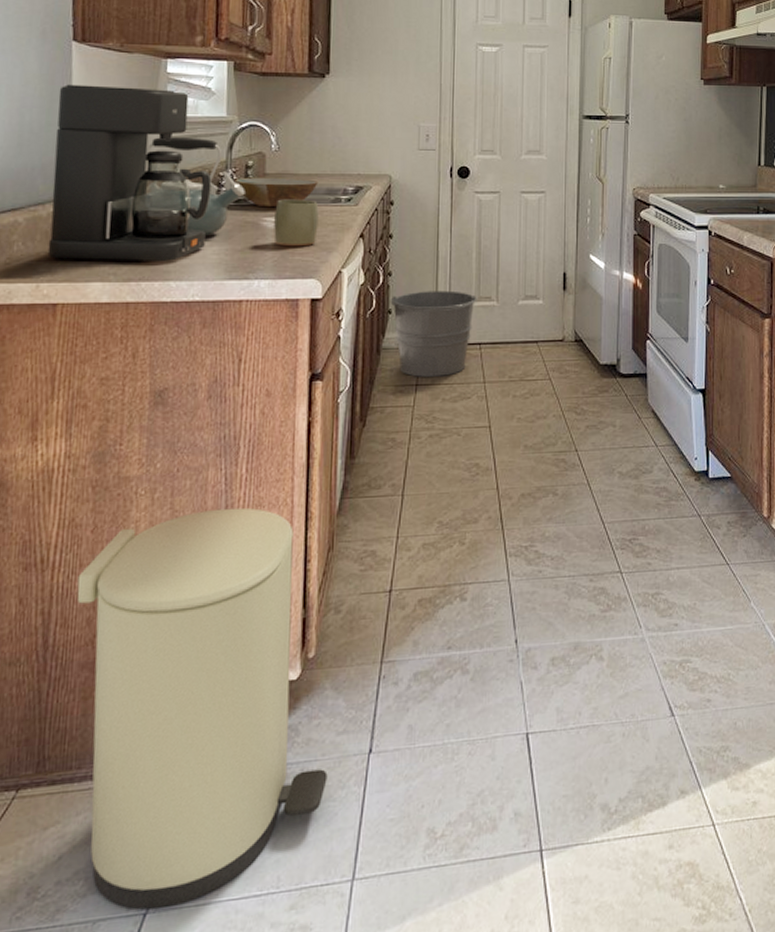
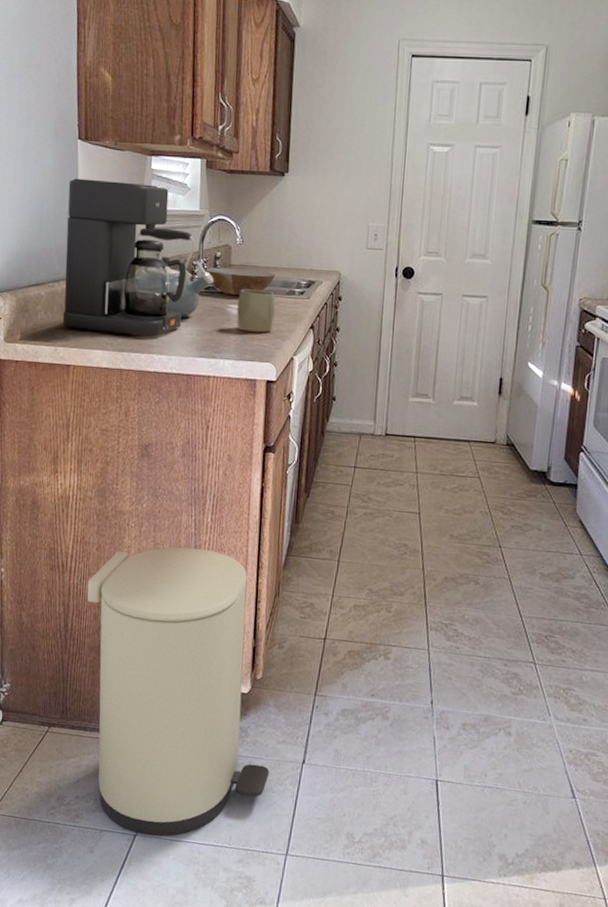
bucket: present [390,290,477,377] -> none [334,382,415,463]

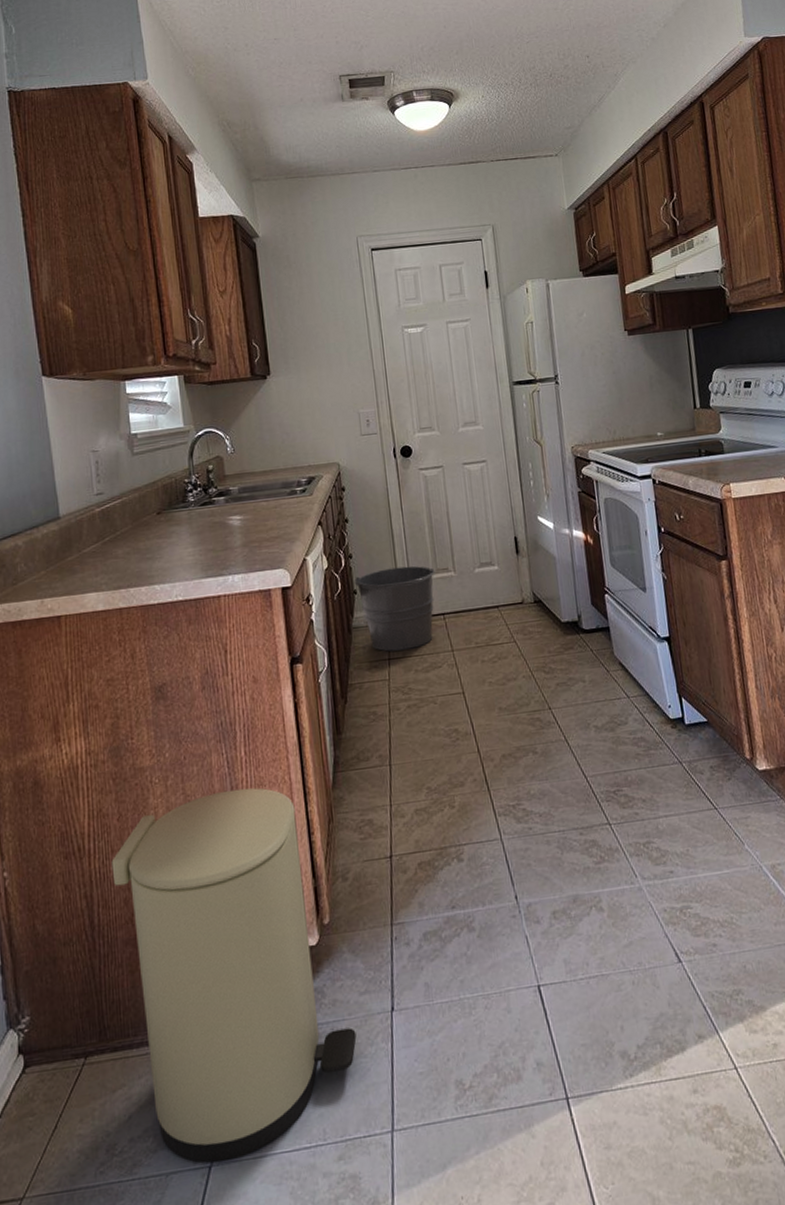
coffee maker: present [62,178,187,337] -> none [37,409,181,576]
kettle: present [135,227,214,318] -> none [118,450,210,541]
bowl: present [206,267,276,296] -> none [199,475,274,508]
mug: present [237,289,276,333] -> none [238,495,280,541]
bucket: none [334,382,415,463] -> present [354,566,435,652]

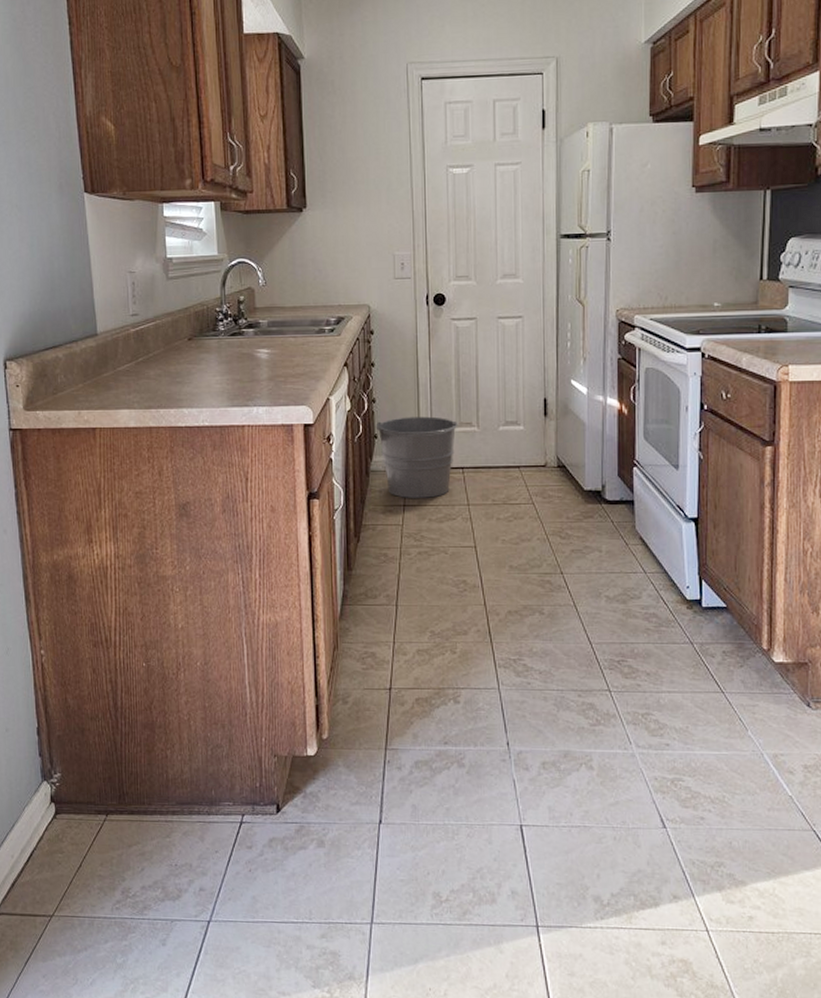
pedal bin: present [111,787,357,1163] -> none [134,607,345,919]

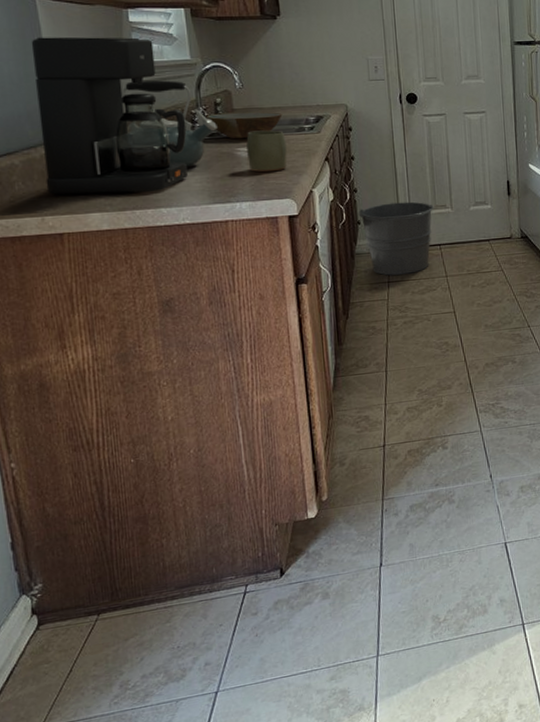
coffee maker: none [78,232,210,391] -> present [31,37,188,195]
kettle: none [153,276,239,368] -> present [121,80,217,168]
bowl: none [230,310,303,340] -> present [206,111,283,140]
mug: none [266,331,306,376] -> present [246,130,287,172]

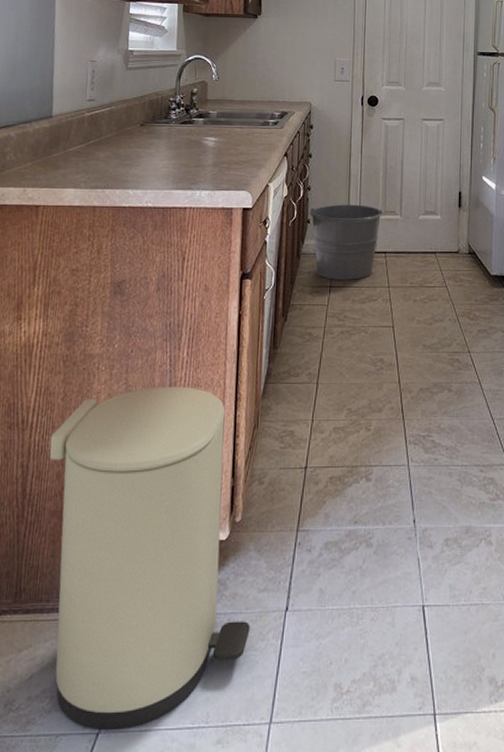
coffee maker: present [31,37,188,195] -> none [33,23,164,172]
pedal bin: none [120,389,349,690] -> present [49,386,250,730]
kettle: present [121,80,217,168] -> none [112,67,191,153]
bowl: present [206,111,283,140] -> none [182,102,251,129]
mug: present [246,130,287,172] -> none [213,122,251,163]

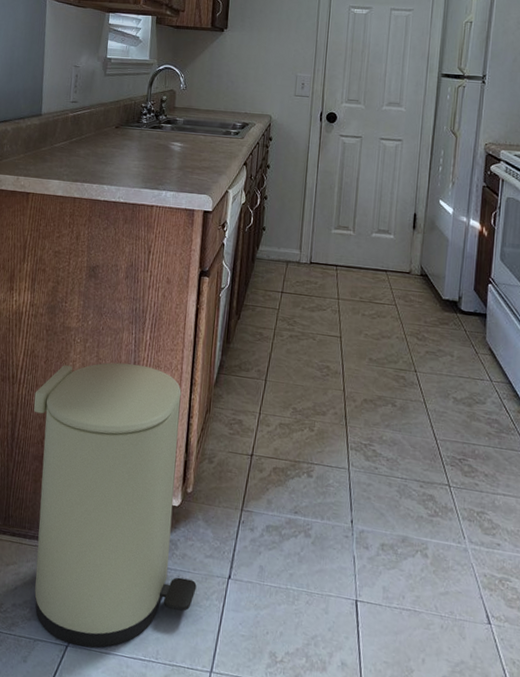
bucket: present [309,204,384,280] -> none [264,214,337,289]

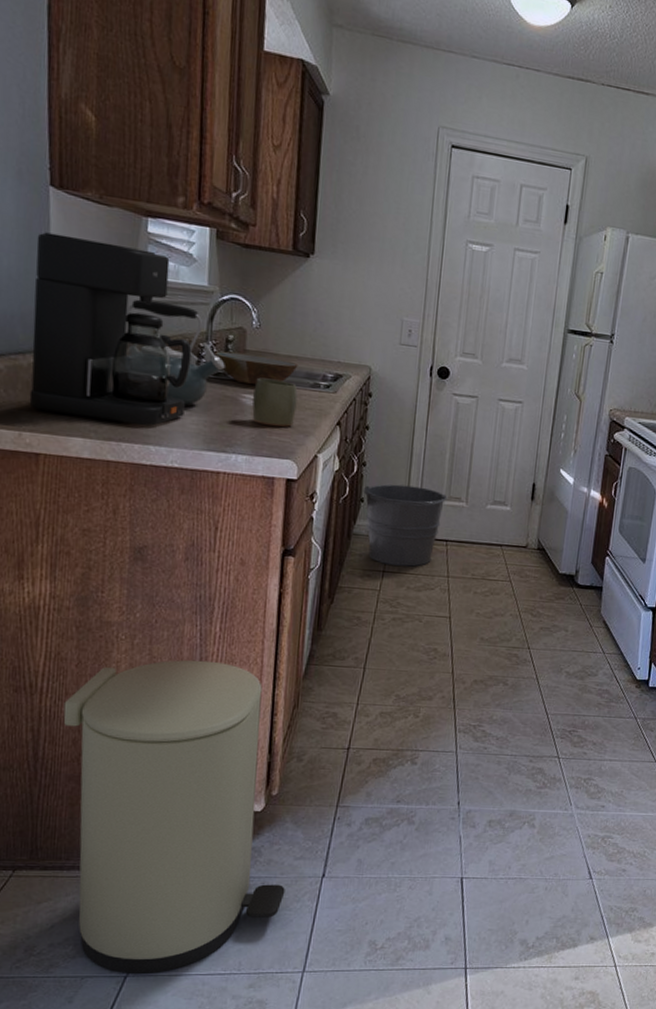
coffee maker: none [25,30,136,170] -> present [29,232,192,426]
kettle: none [92,73,160,154] -> present [126,299,225,406]
bowl: none [153,109,214,135] -> present [215,351,298,386]
mug: none [178,128,213,168] -> present [252,377,298,428]
bucket: none [264,214,337,289] -> present [363,484,448,567]

